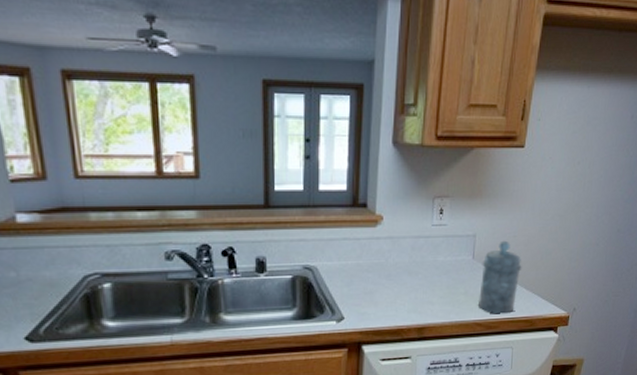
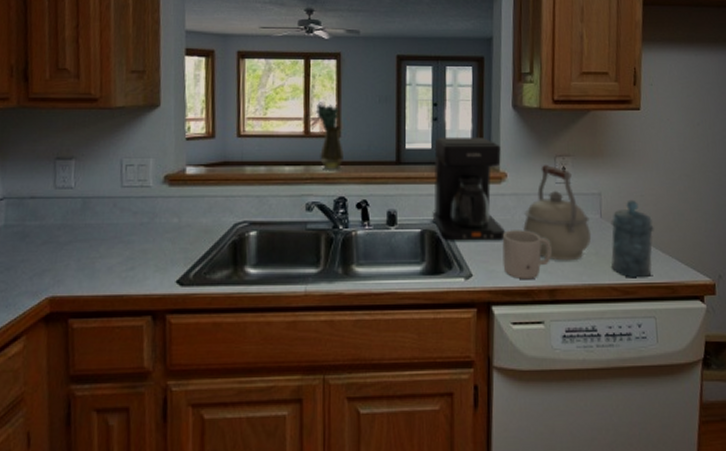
vase: none [167,134,205,214] -> present [315,100,344,169]
coffee maker: none [304,177,378,286] -> present [432,136,505,241]
mug: none [375,273,423,320] -> present [502,230,552,280]
kettle: none [397,207,463,302] -> present [523,165,592,261]

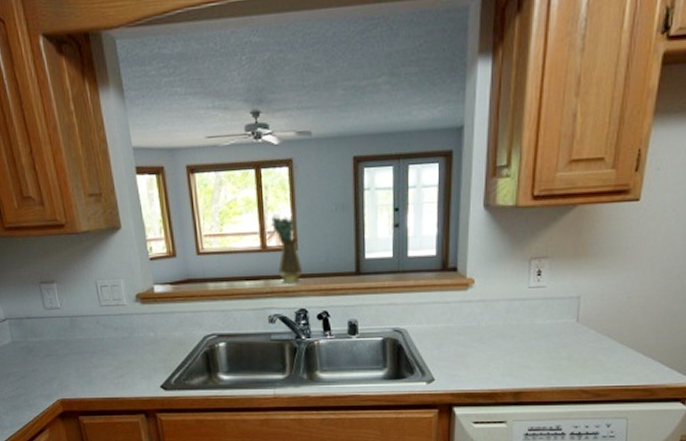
coffee maker: present [432,136,505,241] -> none [394,241,470,348]
mug: present [502,230,552,280] -> none [466,336,519,384]
kettle: present [523,165,592,261] -> none [490,269,565,366]
canister: present [610,199,654,278] -> none [584,302,638,381]

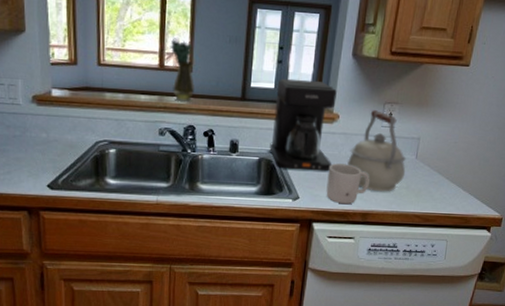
coffee maker: none [394,241,470,348] -> present [269,78,337,171]
mug: none [466,336,519,384] -> present [326,163,370,205]
kettle: none [490,269,565,366] -> present [347,110,406,192]

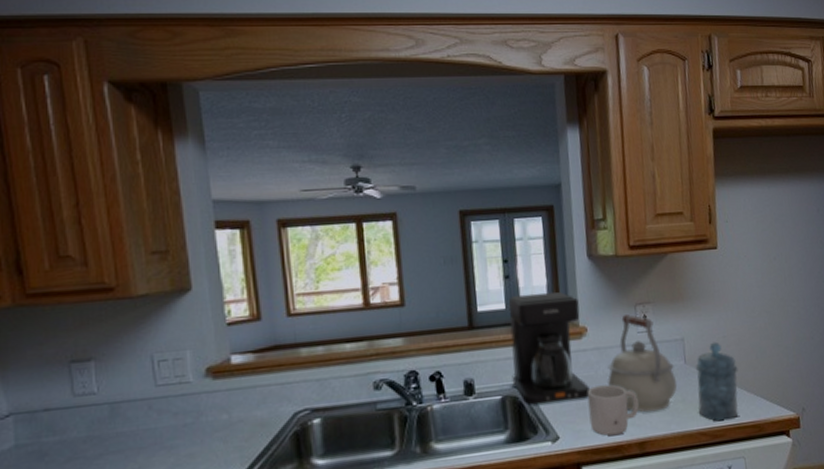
vase: present [170,36,194,100] -> none [374,267,411,342]
canister: none [418,145,461,210] -> present [695,341,739,421]

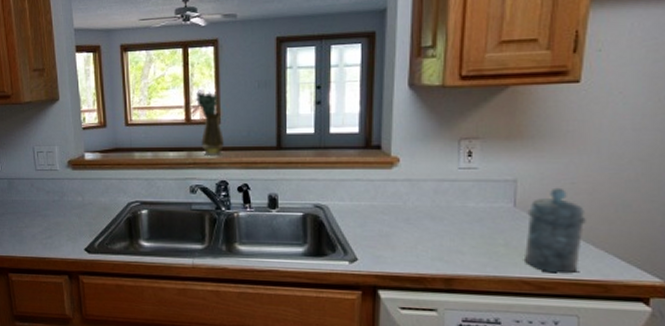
vase: none [374,267,411,342] -> present [195,88,224,154]
coffee maker: present [509,291,590,405] -> none [315,119,395,227]
mug: present [587,384,639,436] -> none [392,217,449,268]
kettle: present [607,314,678,413] -> none [417,149,501,251]

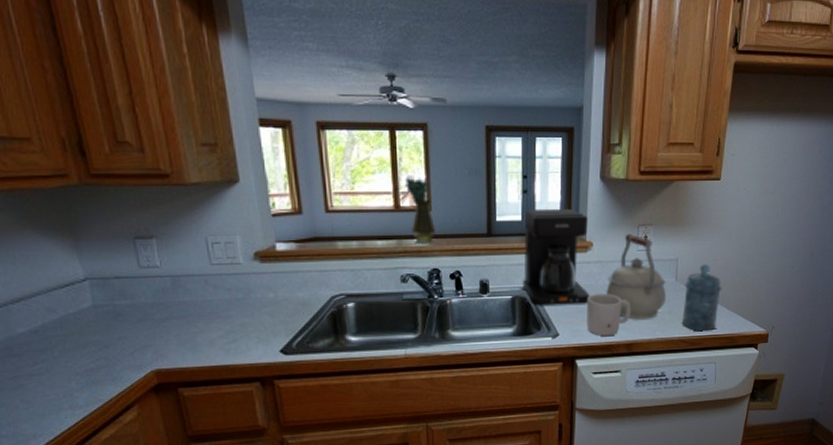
coffee maker: none [315,119,395,227] -> present [522,208,589,306]
mug: none [392,217,449,268] -> present [587,293,630,337]
kettle: none [417,149,501,251] -> present [606,234,667,320]

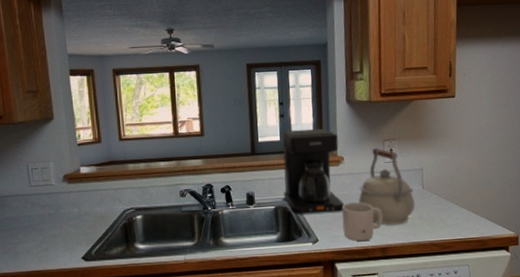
vase: present [404,174,435,242] -> none [181,106,208,162]
canister: present [682,264,722,332] -> none [431,172,468,236]

